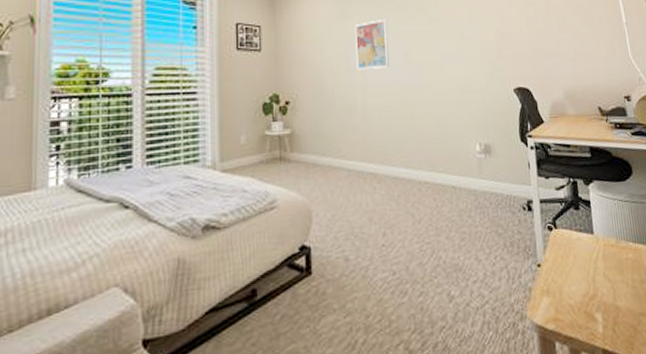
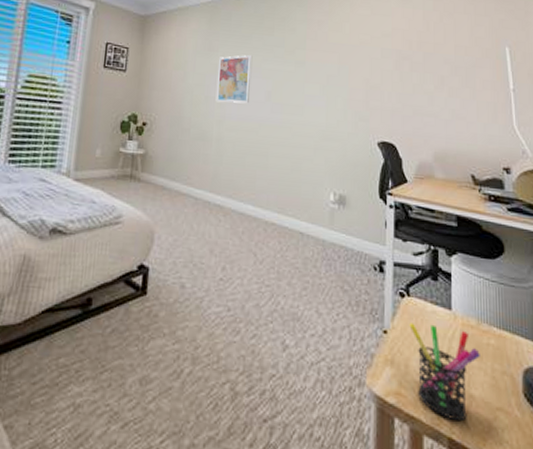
pen holder: none [559,250,622,333] -> present [409,322,480,422]

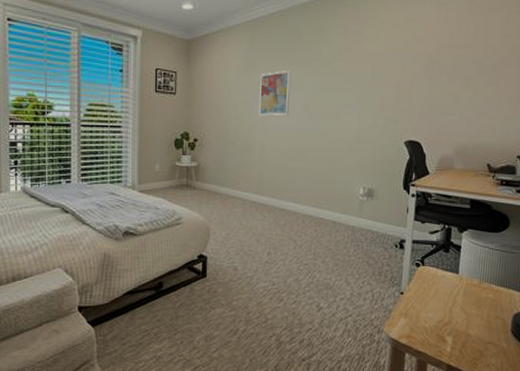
pen holder: present [409,322,480,422] -> none [422,285,479,353]

